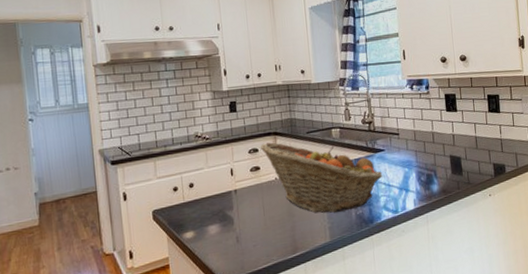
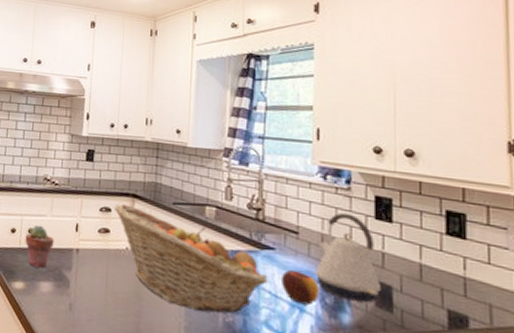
potted succulent: none [187,178,214,216] -> present [25,224,54,268]
apple: none [391,162,417,186] -> present [282,270,320,306]
kettle: none [412,111,455,174] -> present [314,212,382,303]

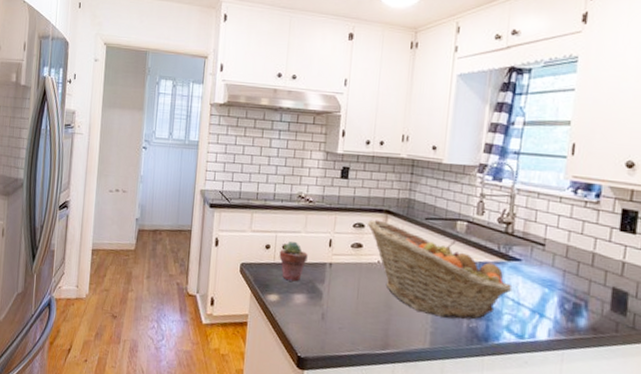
apple: present [282,270,320,306] -> none [525,279,560,311]
kettle: present [314,212,382,303] -> none [557,225,619,308]

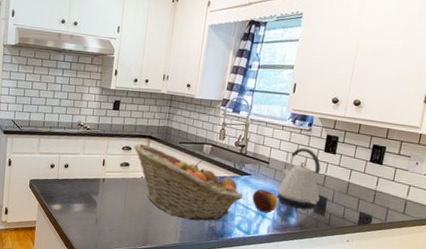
potted succulent: present [279,240,308,282] -> none [62,161,85,194]
apple: none [525,279,560,311] -> present [252,189,278,213]
kettle: none [557,225,619,308] -> present [276,147,321,210]

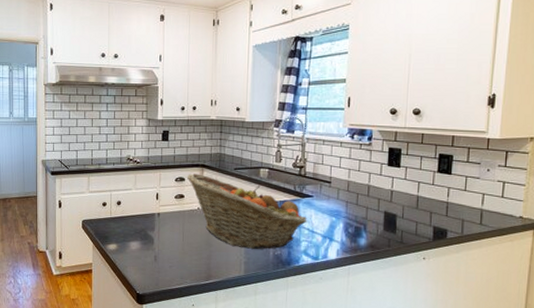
apple: present [252,189,278,213] -> none [317,211,345,235]
kettle: present [276,147,321,210] -> none [341,163,389,229]

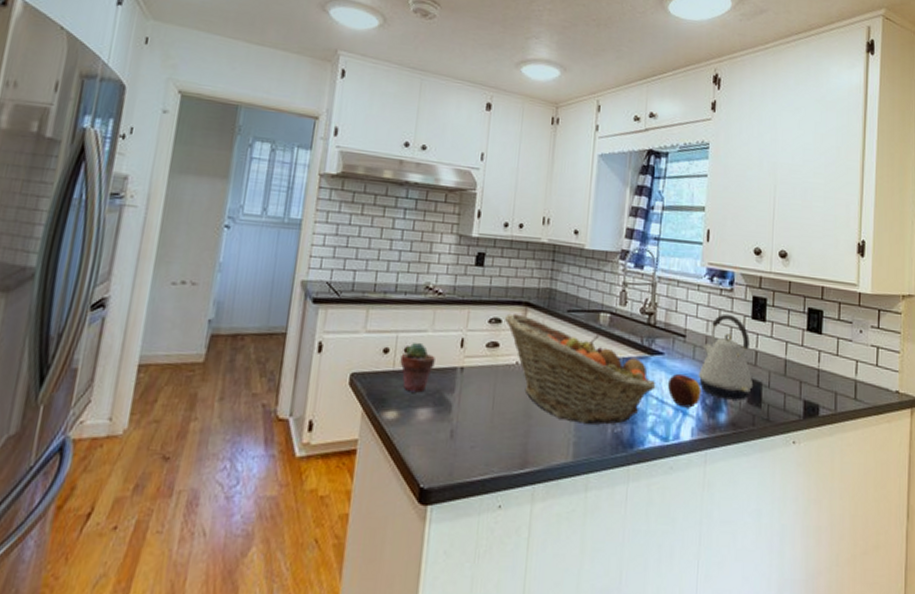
potted succulent: none [115,197,139,232] -> present [400,341,435,393]
apple: none [317,211,345,235] -> present [668,374,701,408]
kettle: none [341,163,389,229] -> present [698,313,754,400]

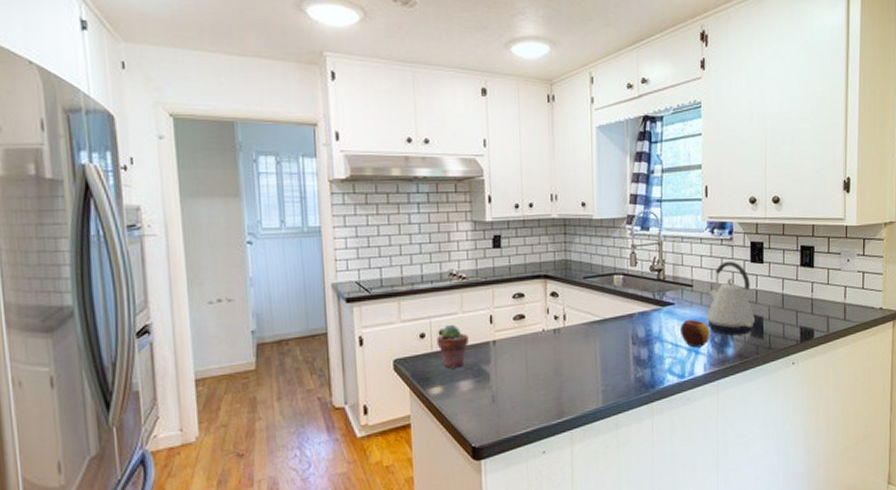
fruit basket: present [505,313,656,425] -> none [528,287,670,374]

